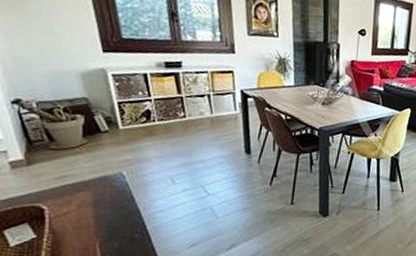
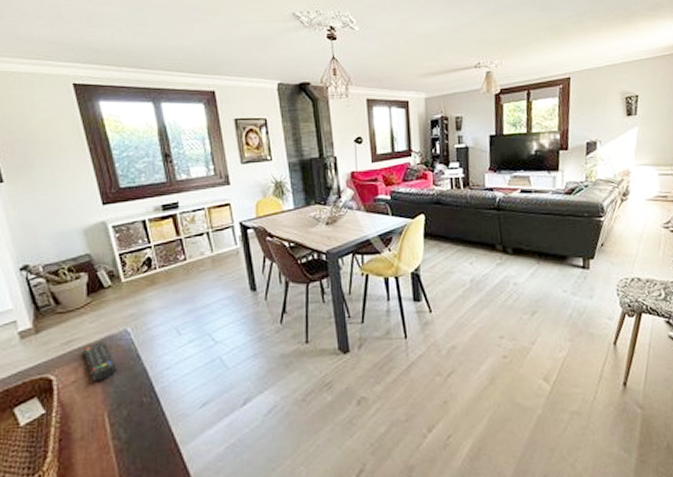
remote control: none [76,179,110,216] -> present [83,340,117,383]

